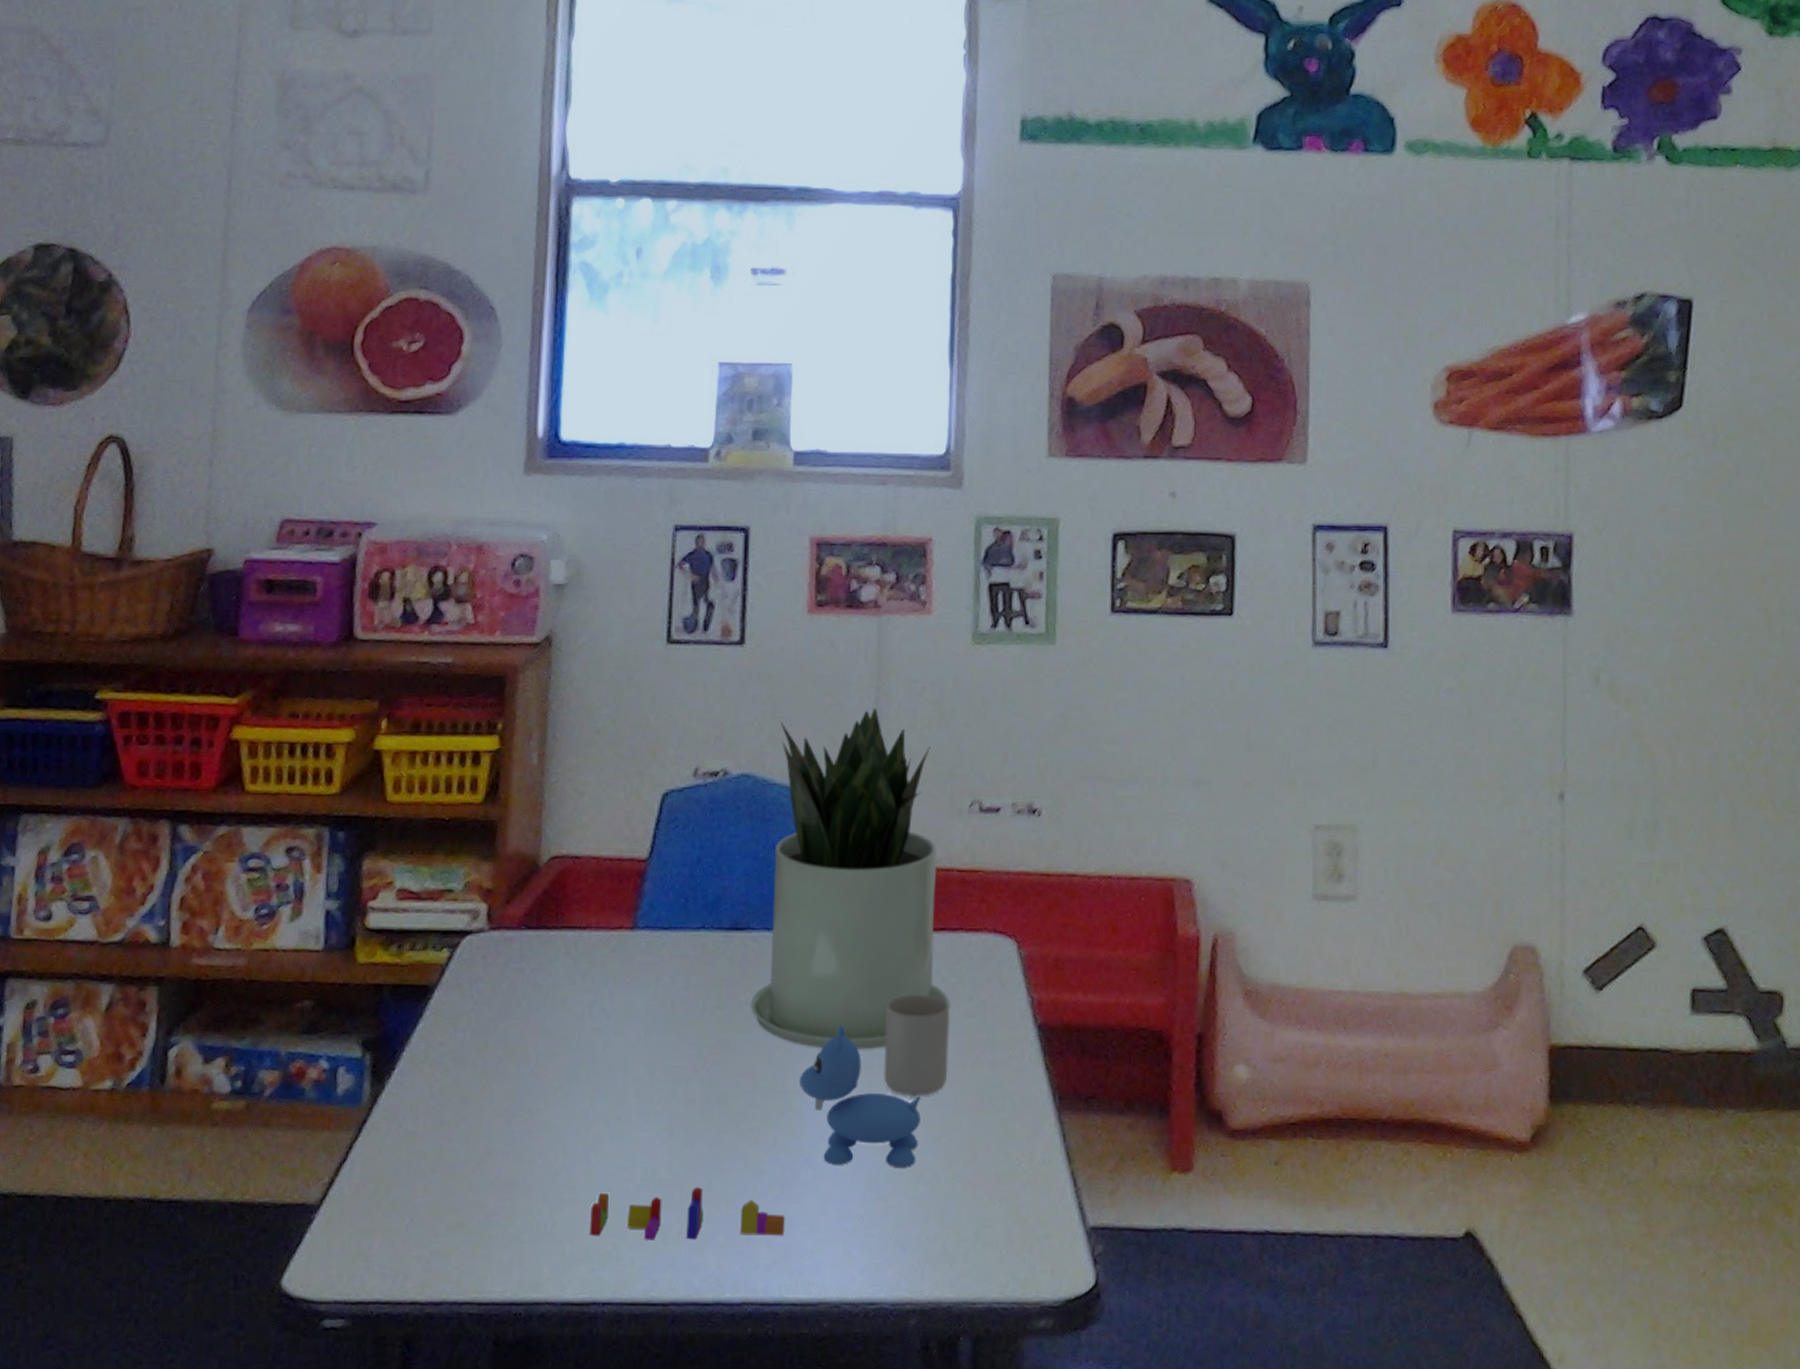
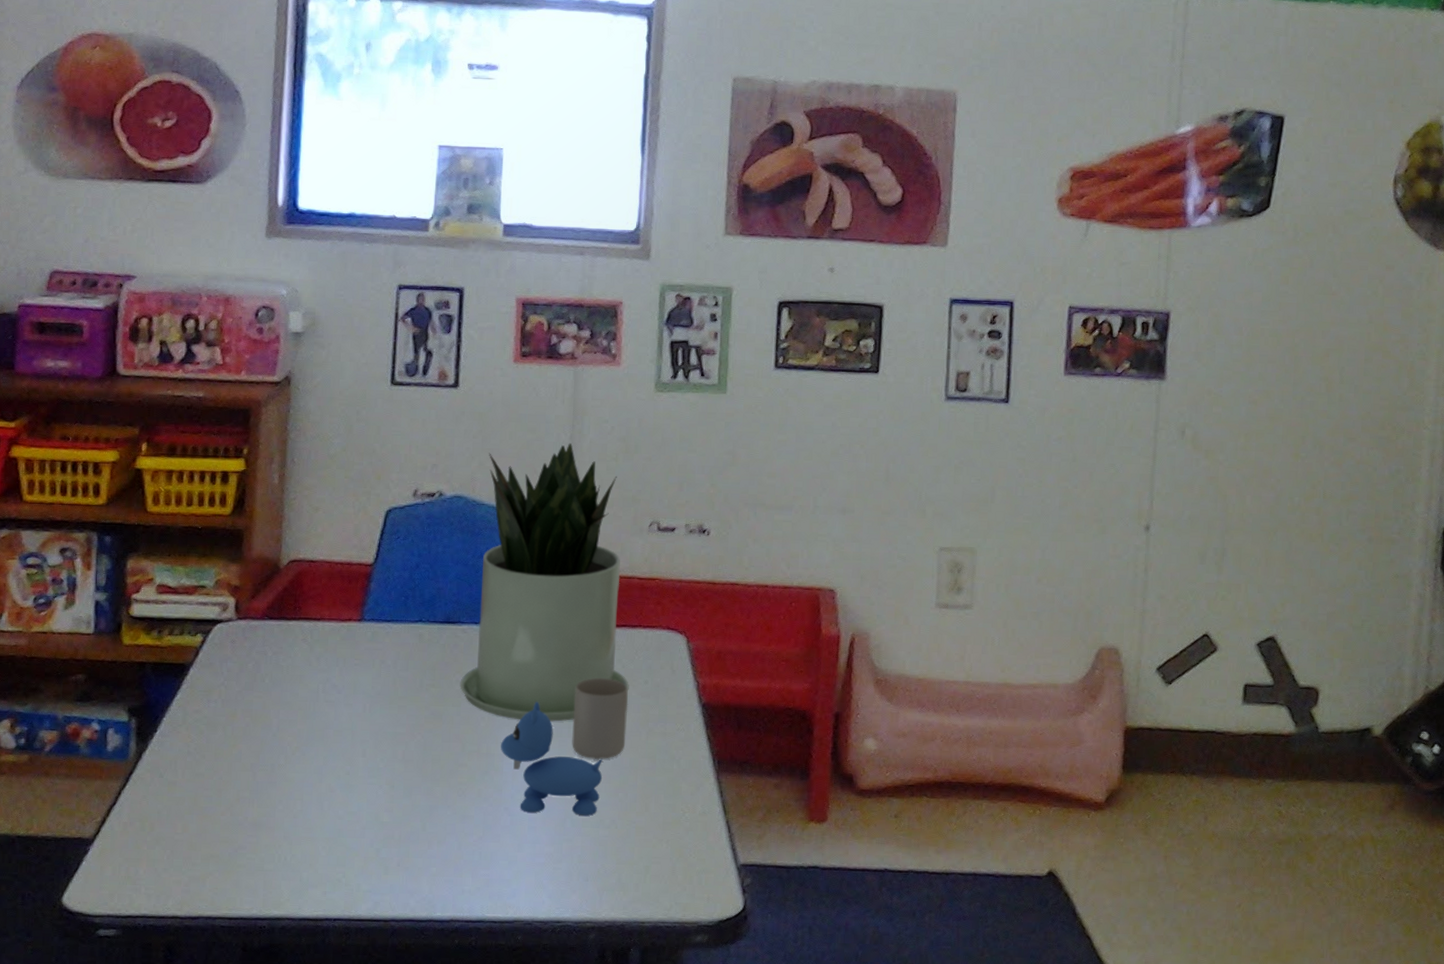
toy blocks: present [590,1187,785,1240] -> none [323,829,487,870]

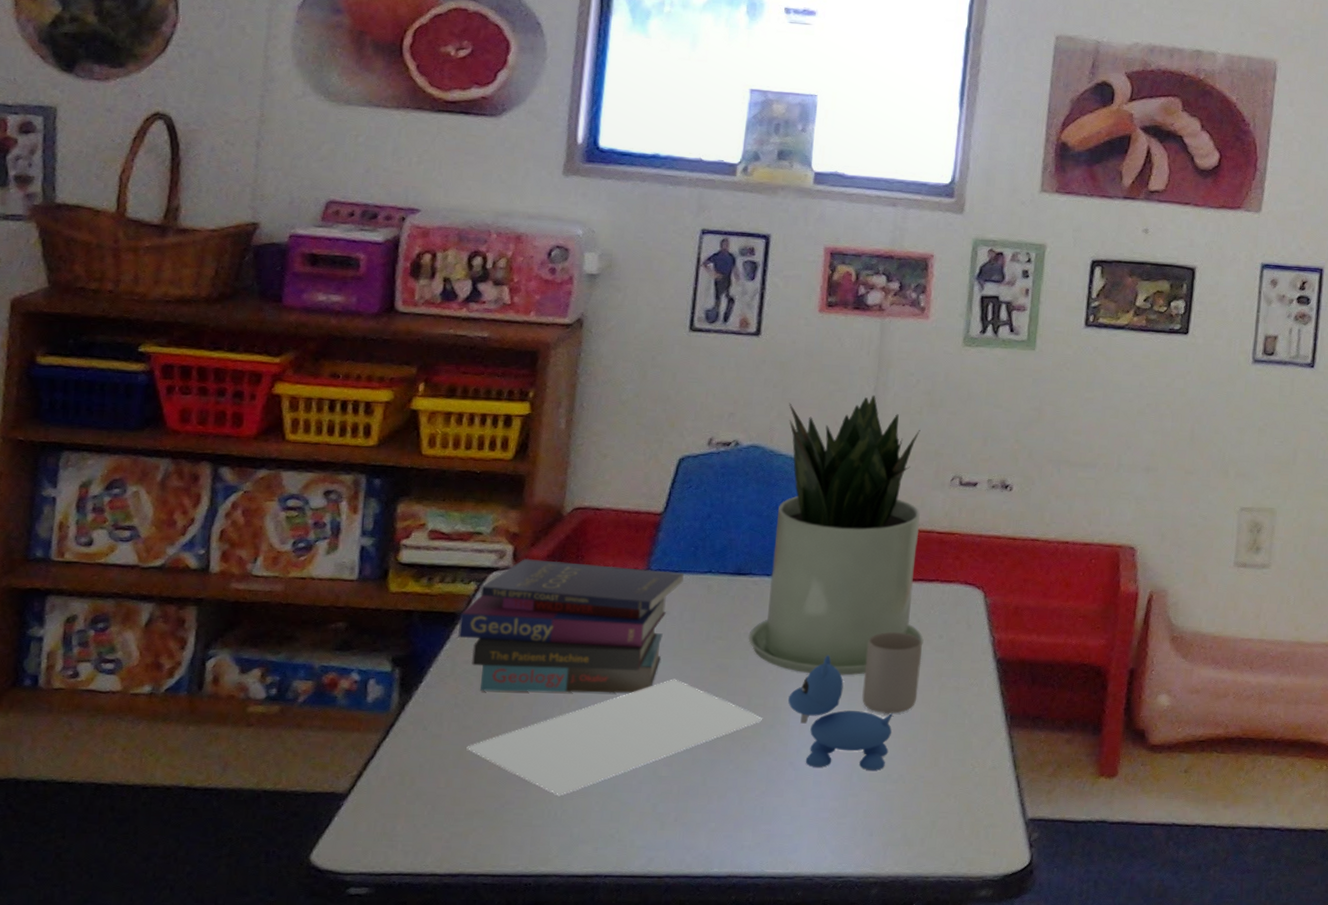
books: none [188,610,396,741] -> present [458,558,684,694]
paper: none [200,726,476,841] -> present [467,679,762,795]

